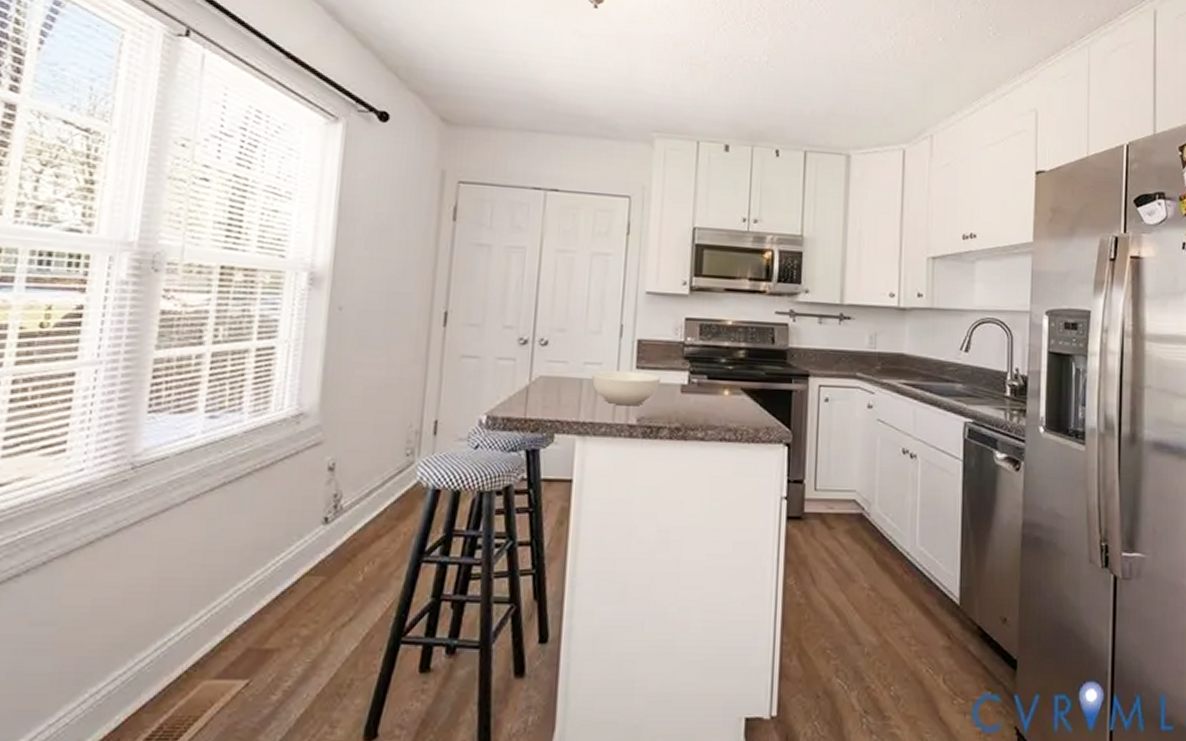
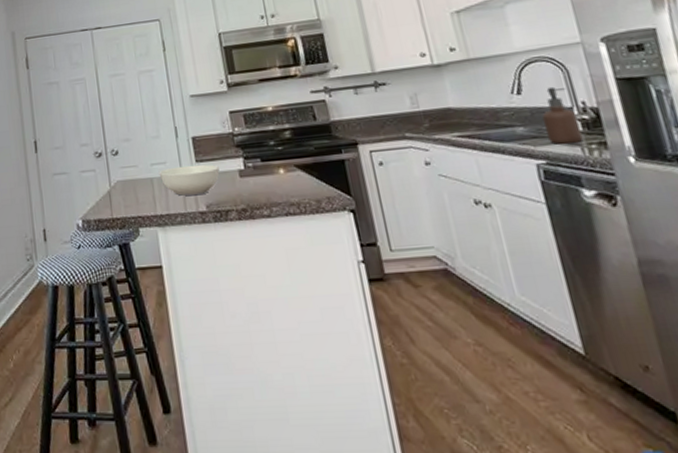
soap dispenser: none [980,349,1009,408] -> present [542,86,583,146]

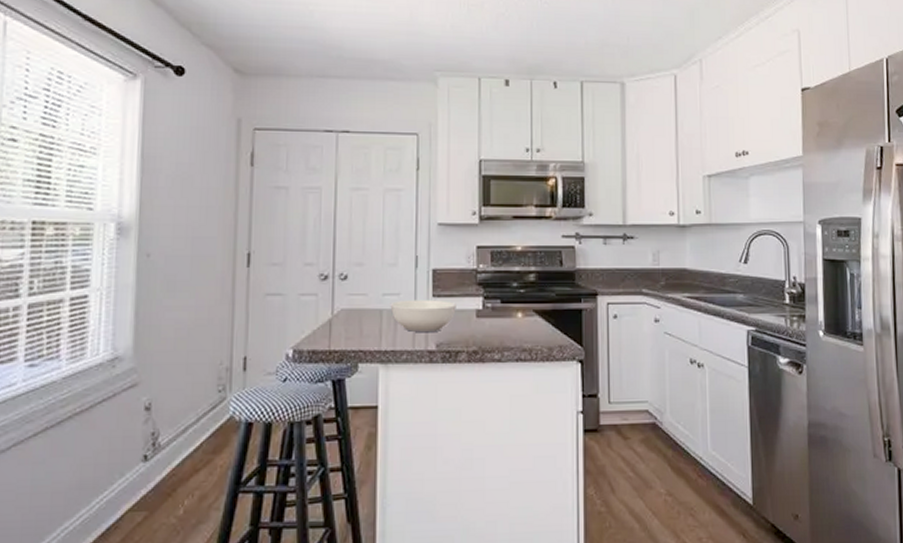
soap dispenser: present [542,86,583,146] -> none [761,259,788,315]

